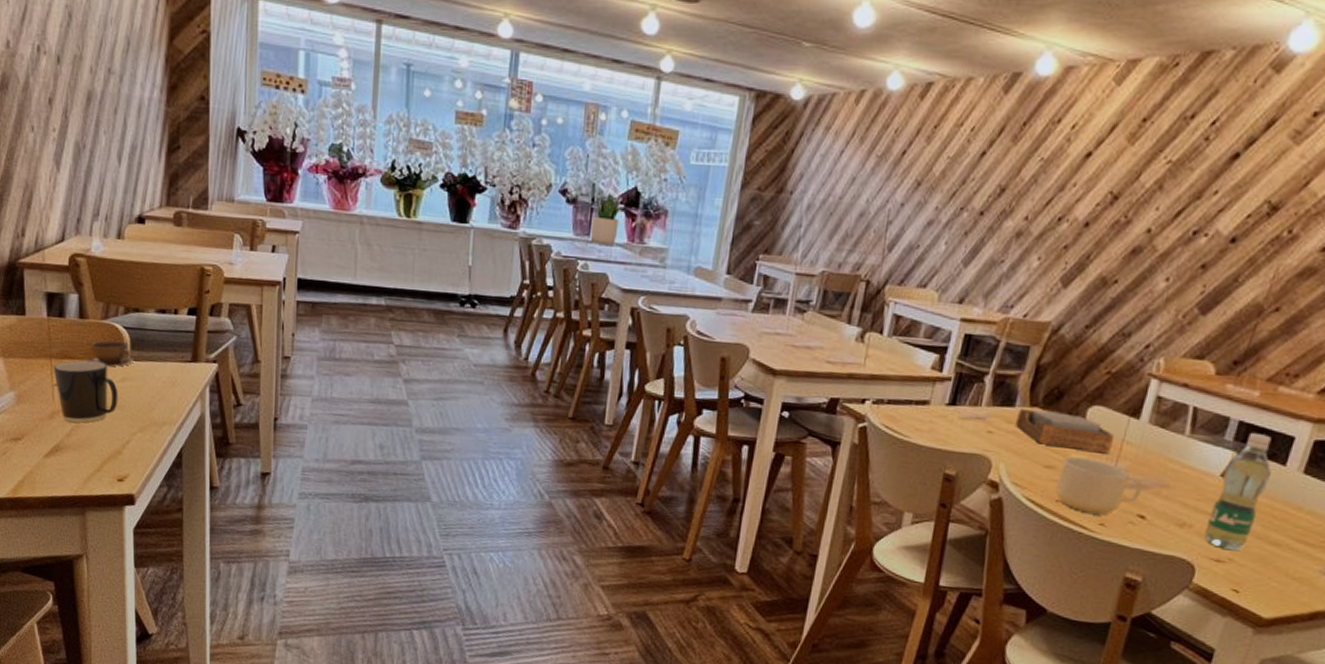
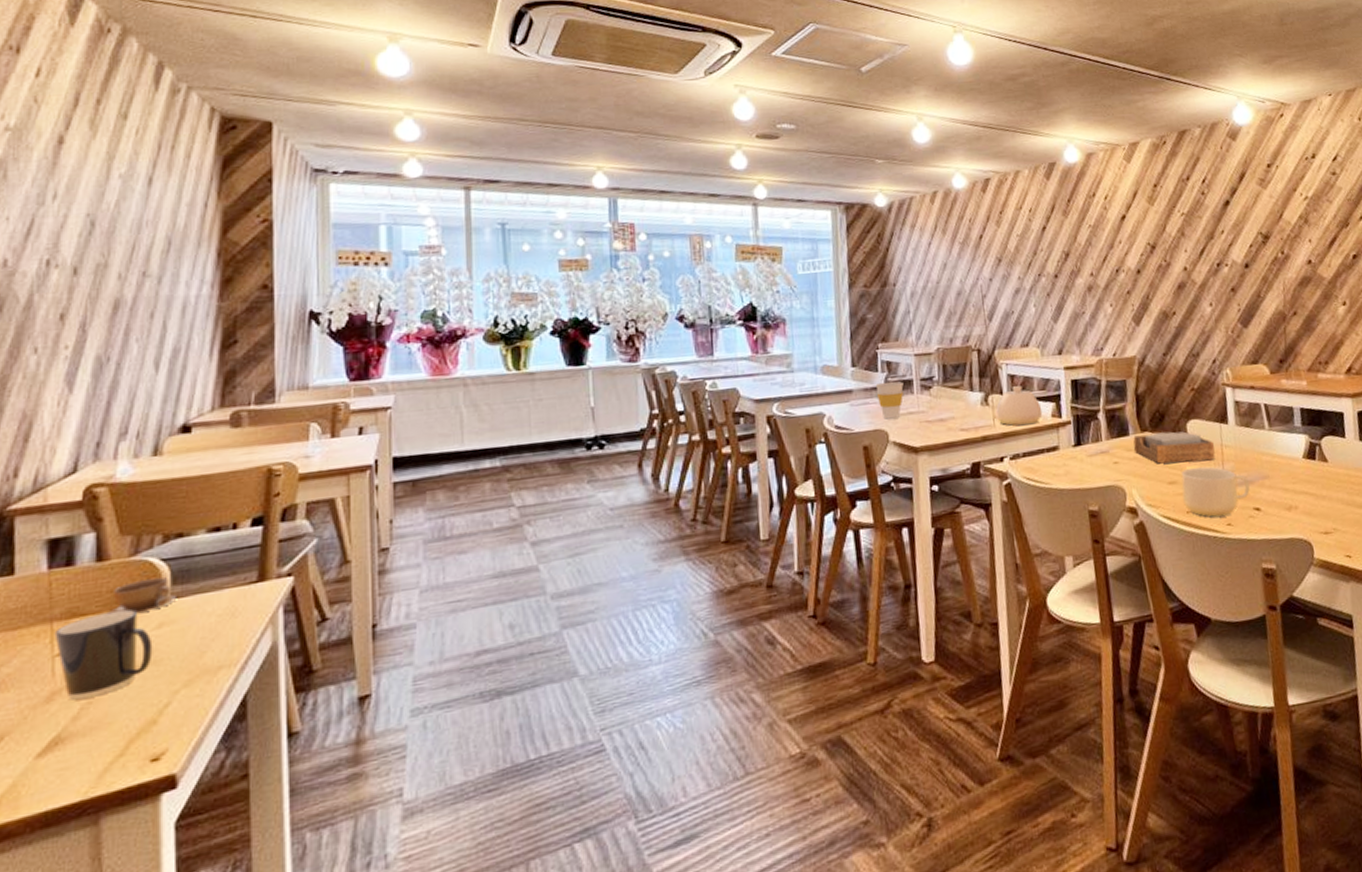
planter: present [590,193,622,247] -> none [713,311,741,362]
cup: none [746,297,777,336] -> present [875,381,904,420]
sugar bowl: none [868,328,923,373] -> present [995,386,1043,426]
bottle: present [1204,432,1272,551] -> none [1304,415,1342,522]

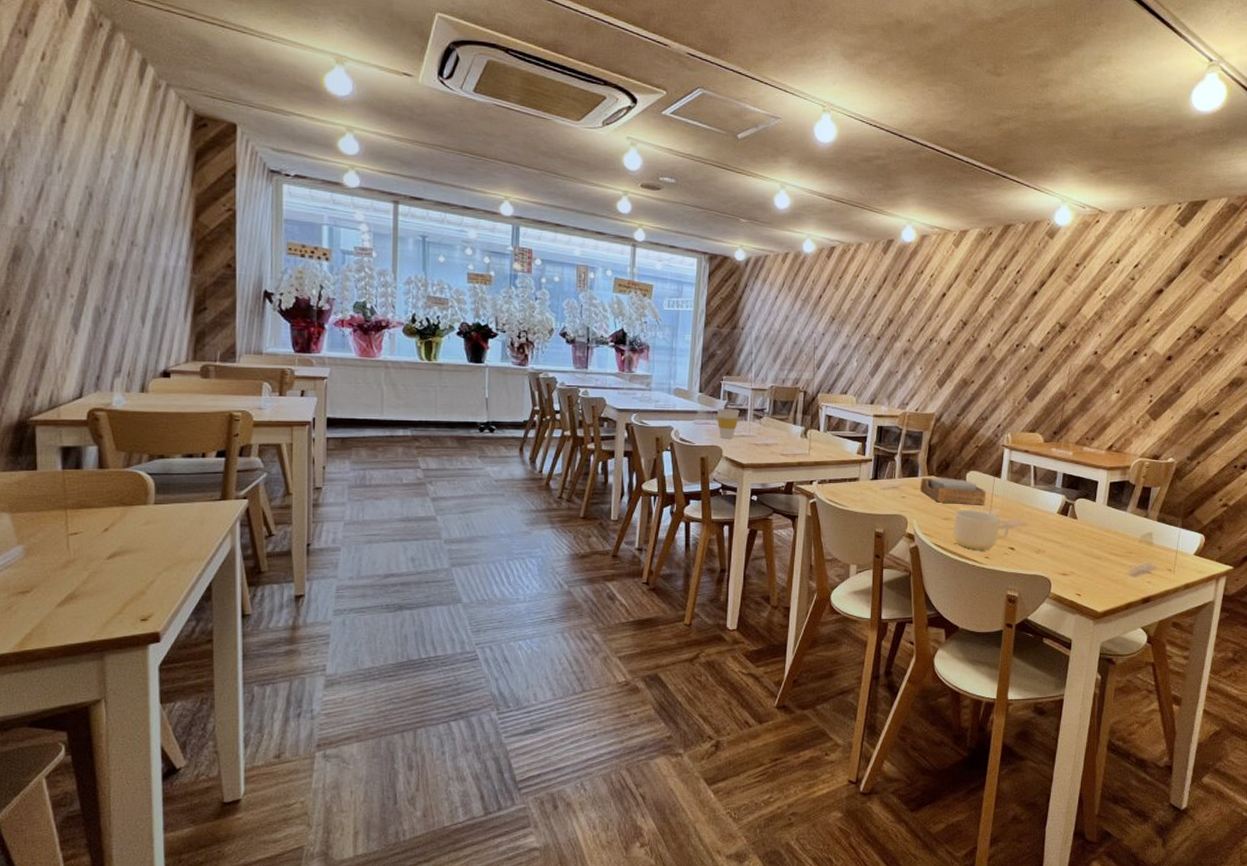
mug: present [54,609,153,700] -> none [68,508,142,569]
teacup: present [106,577,178,615] -> none [106,486,160,511]
sugar bowl: present [995,386,1043,426] -> none [811,425,850,458]

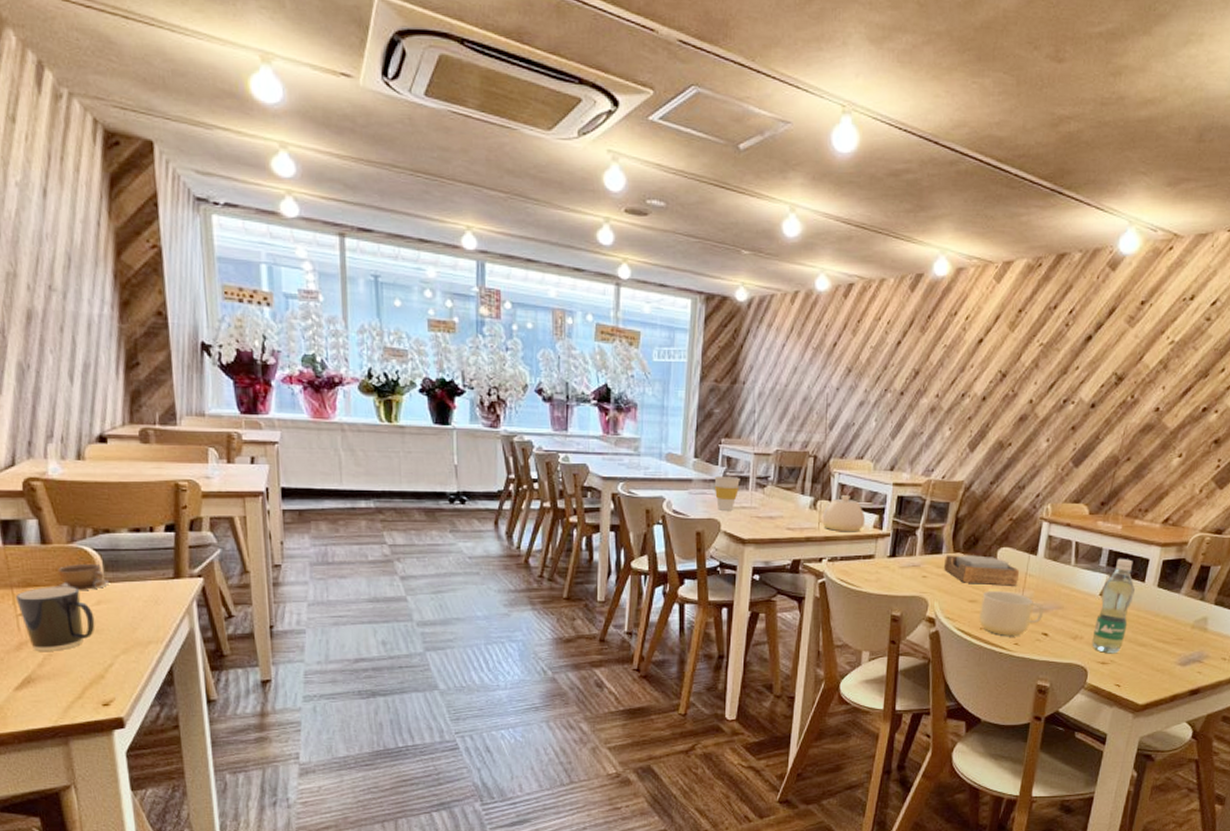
mug: none [68,508,142,569] -> present [15,587,95,651]
teacup: none [106,486,160,511] -> present [54,563,110,590]
sugar bowl: none [811,425,850,458] -> present [821,495,866,532]
bottle: none [1053,480,1087,566] -> present [1092,558,1135,654]

